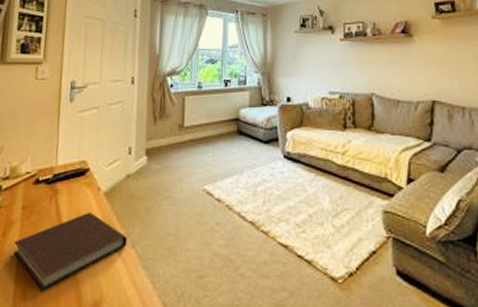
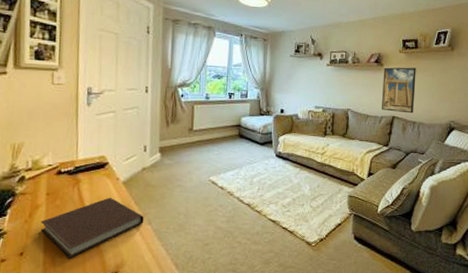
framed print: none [413,36,461,96] -> present [382,67,416,114]

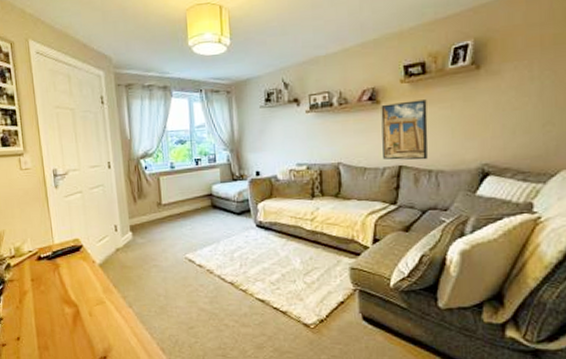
notebook: present [40,197,144,258] -> none [30,280,125,343]

